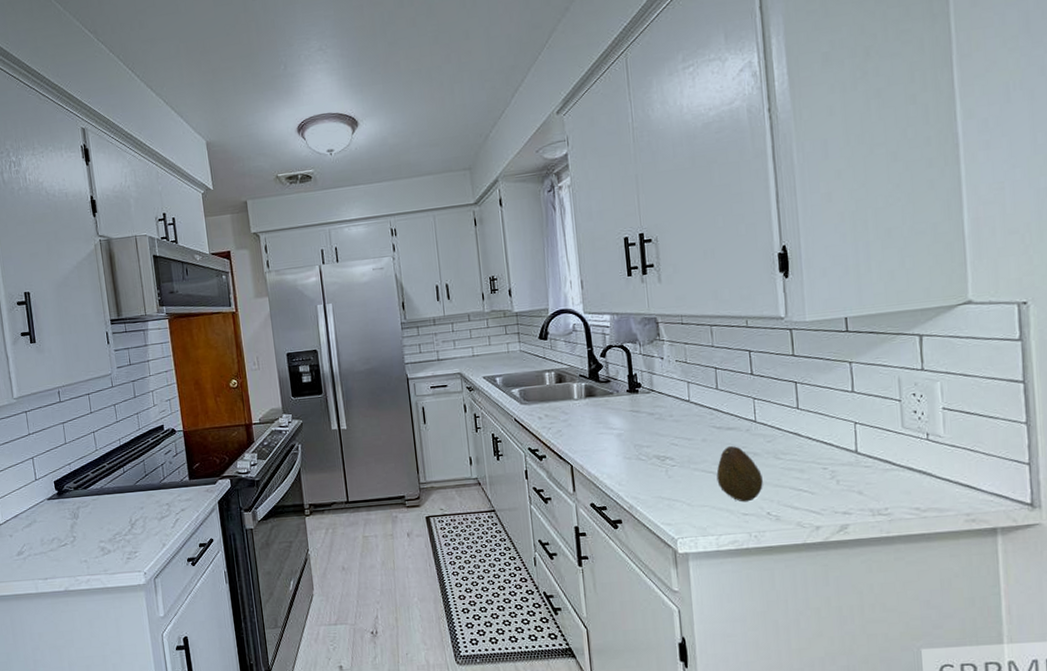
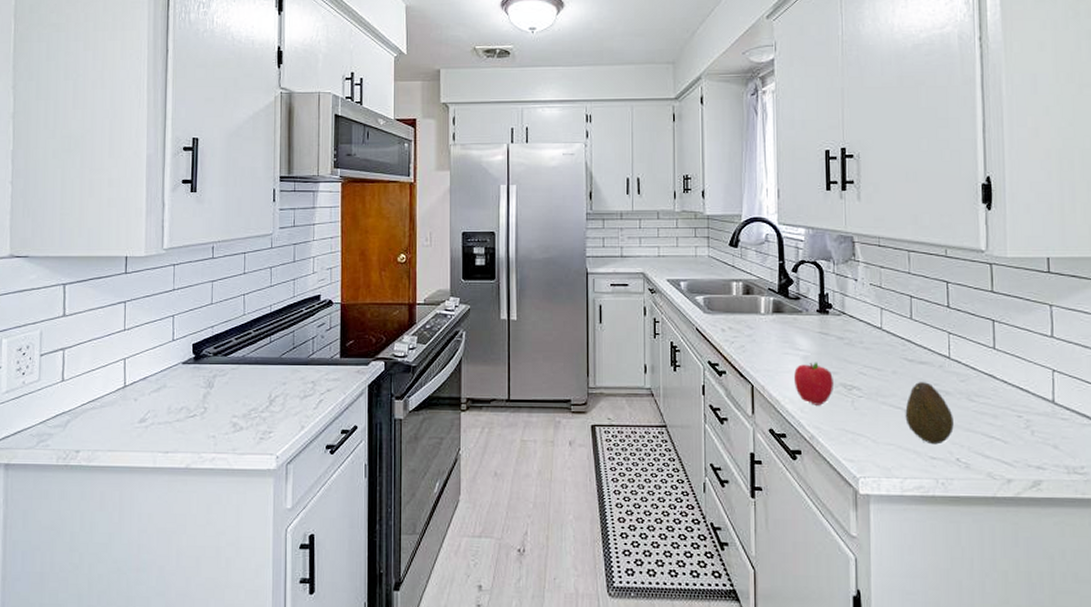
fruit: none [609,438,648,478] -> present [793,362,833,405]

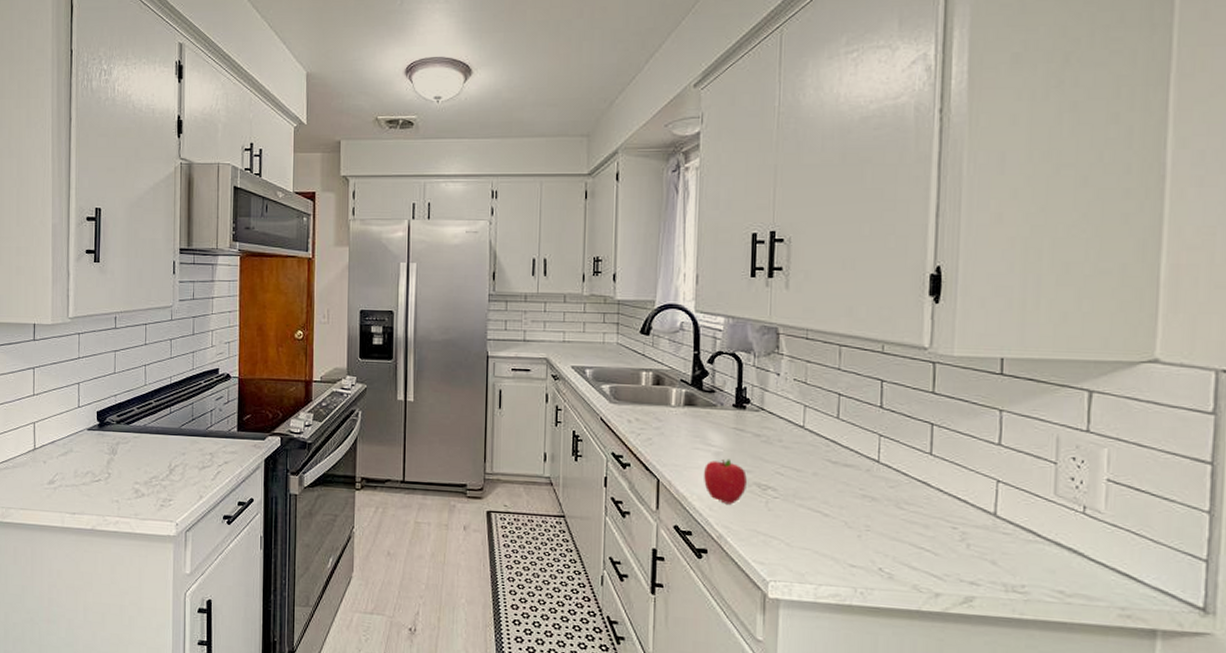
fruit: present [905,382,954,445] -> none [824,486,879,552]

